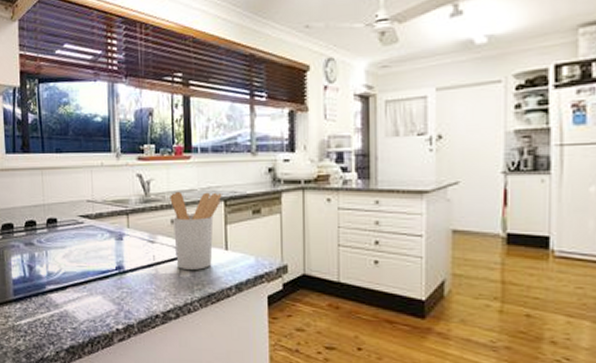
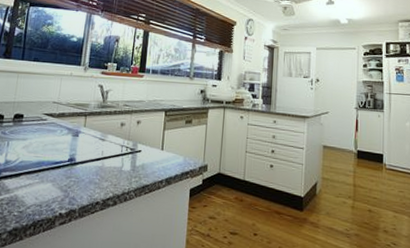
utensil holder: present [170,191,222,270] -> none [120,101,164,165]

